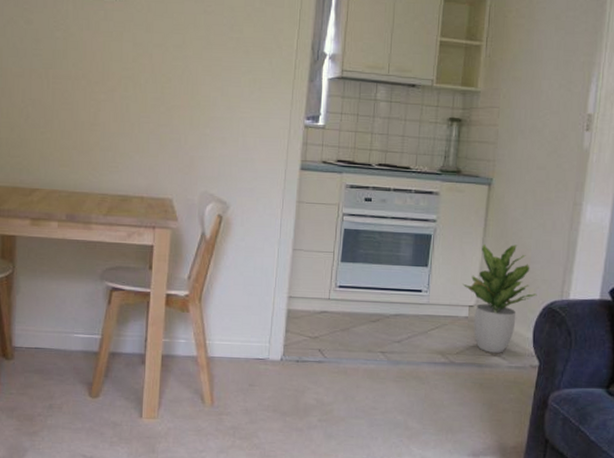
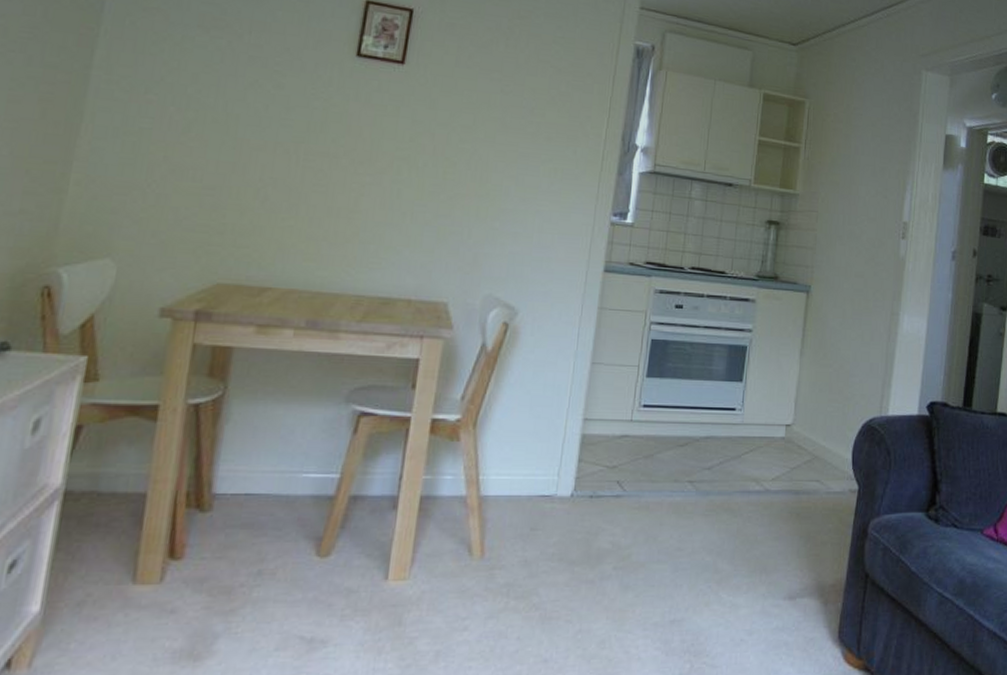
potted plant: present [462,243,537,353] -> none [779,355,856,477]

